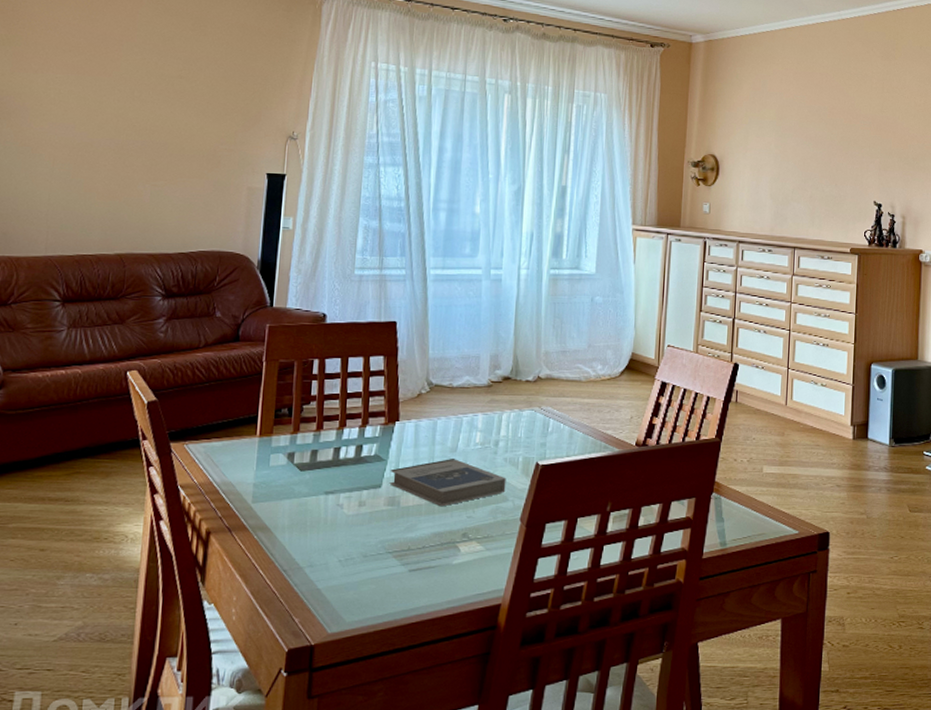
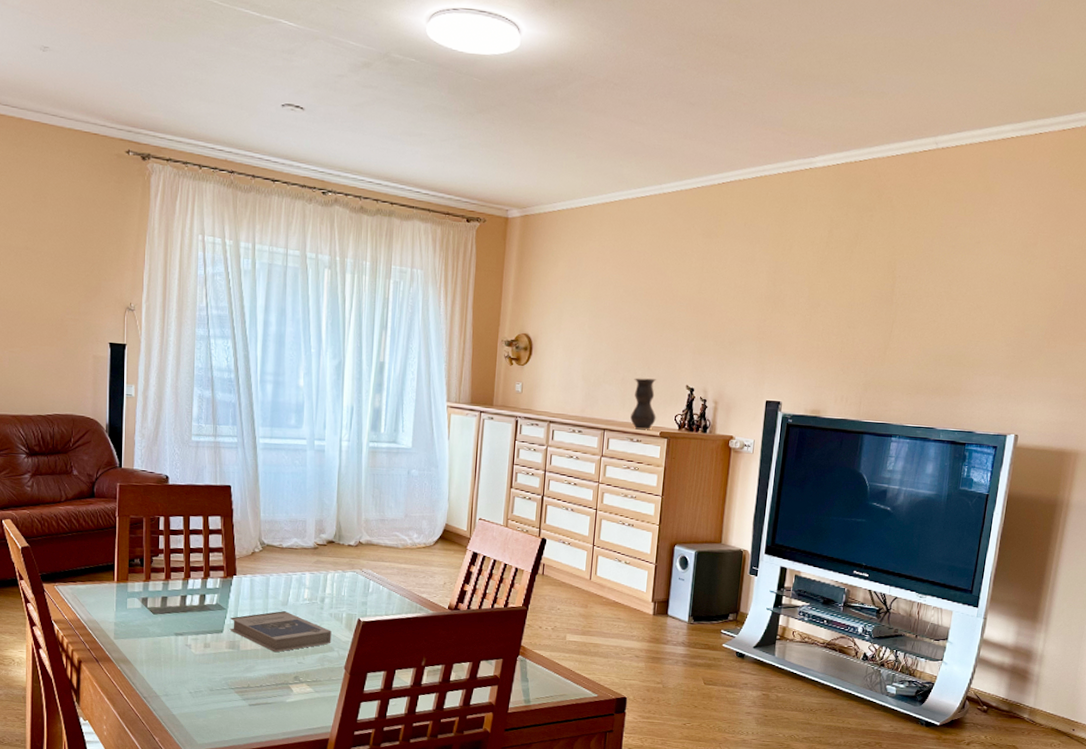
vase: none [820,195,846,247] -> present [630,378,656,430]

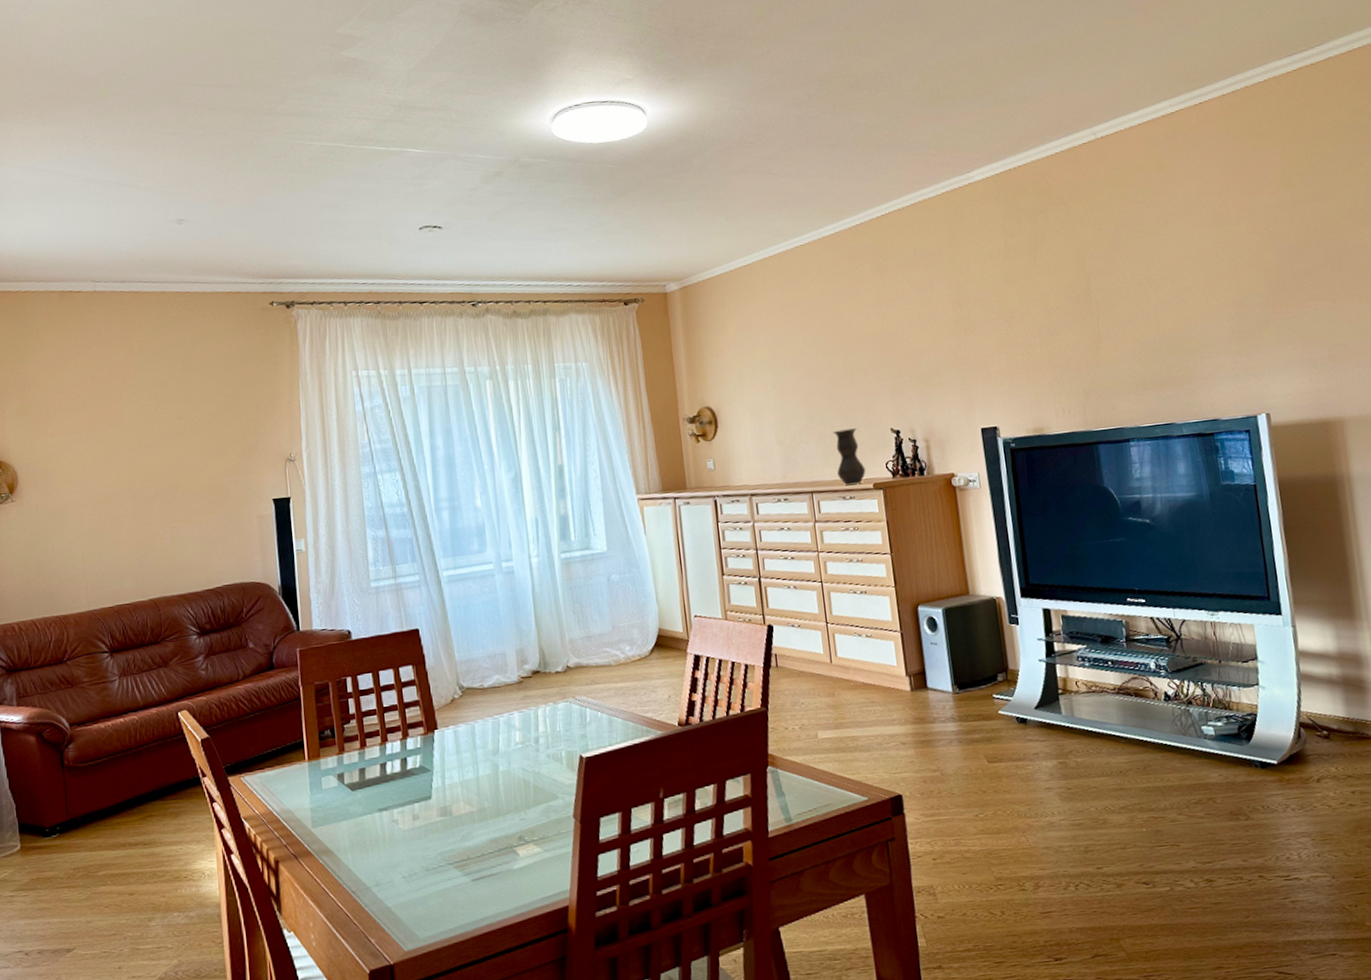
hardback book: present [229,611,332,653] -> none [437,761,554,812]

